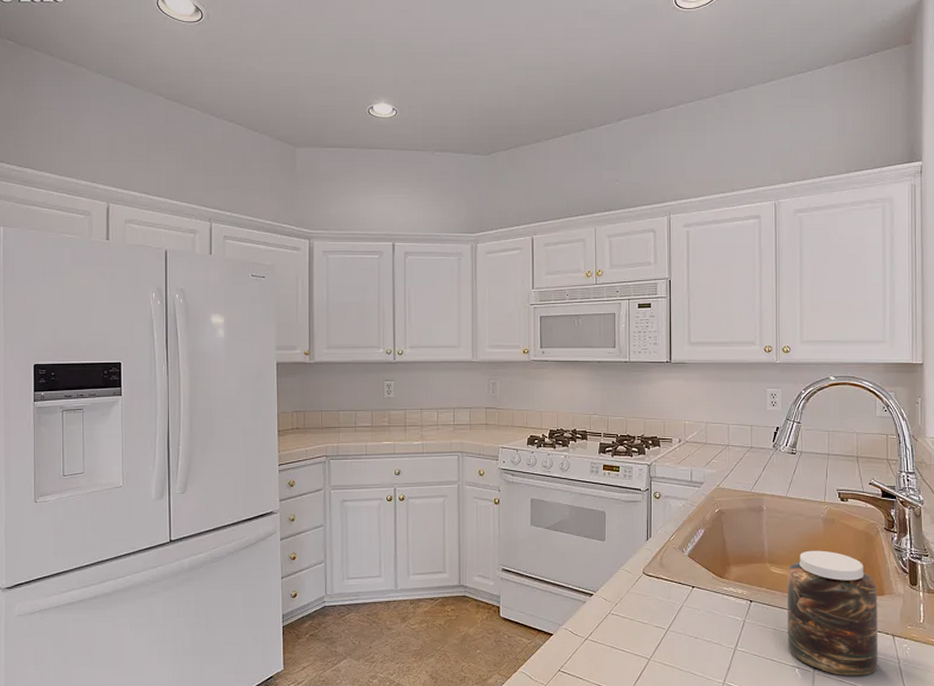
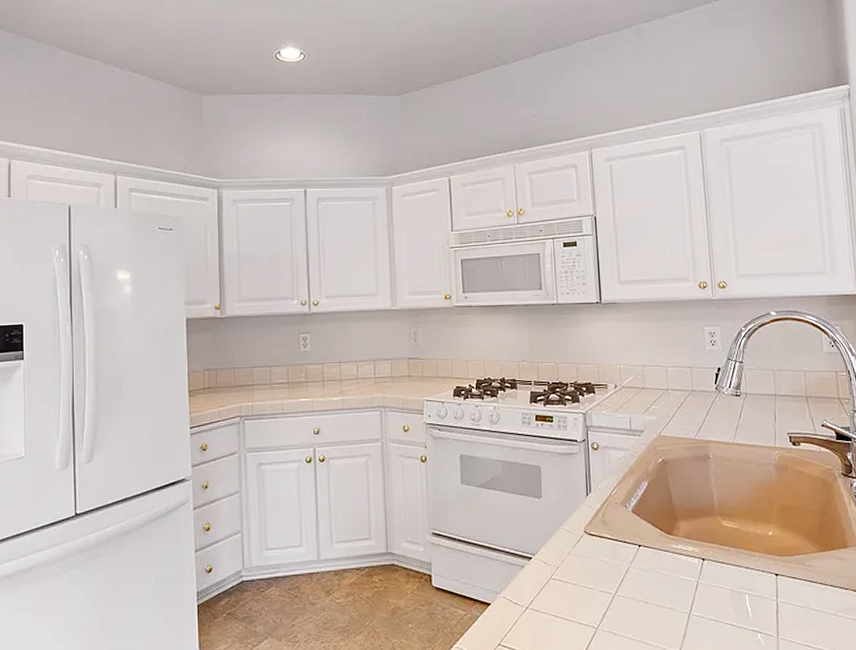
jar: present [787,550,878,677] -> none [741,500,847,641]

